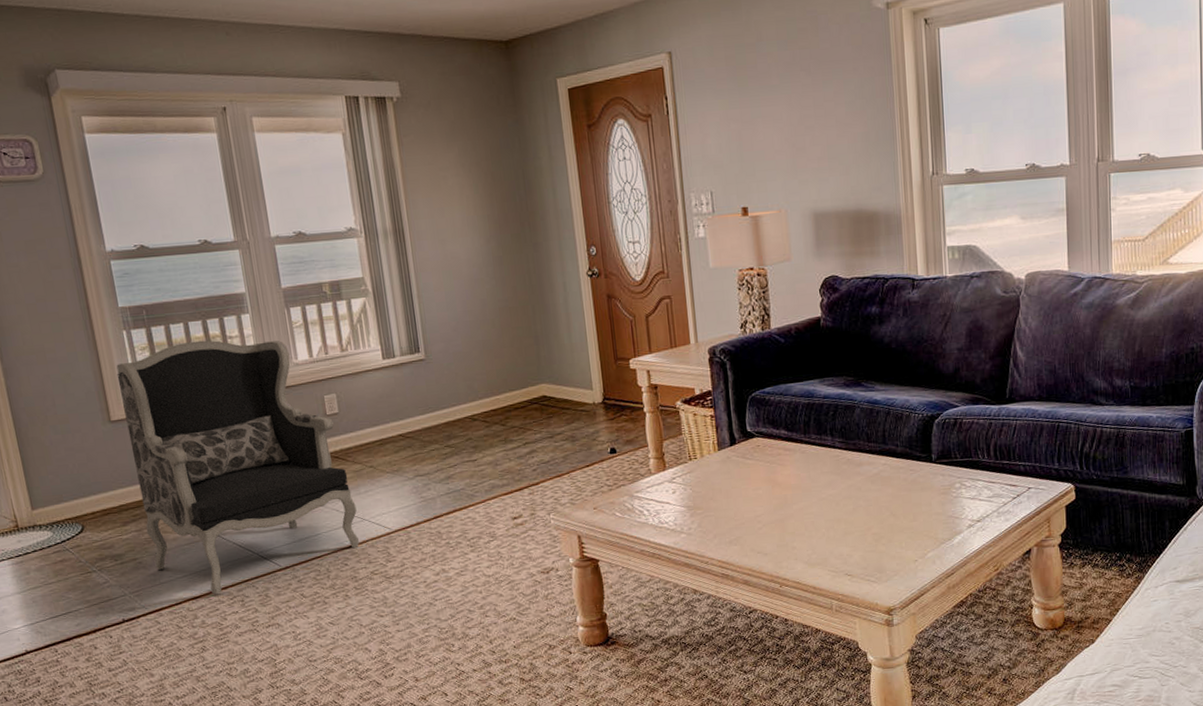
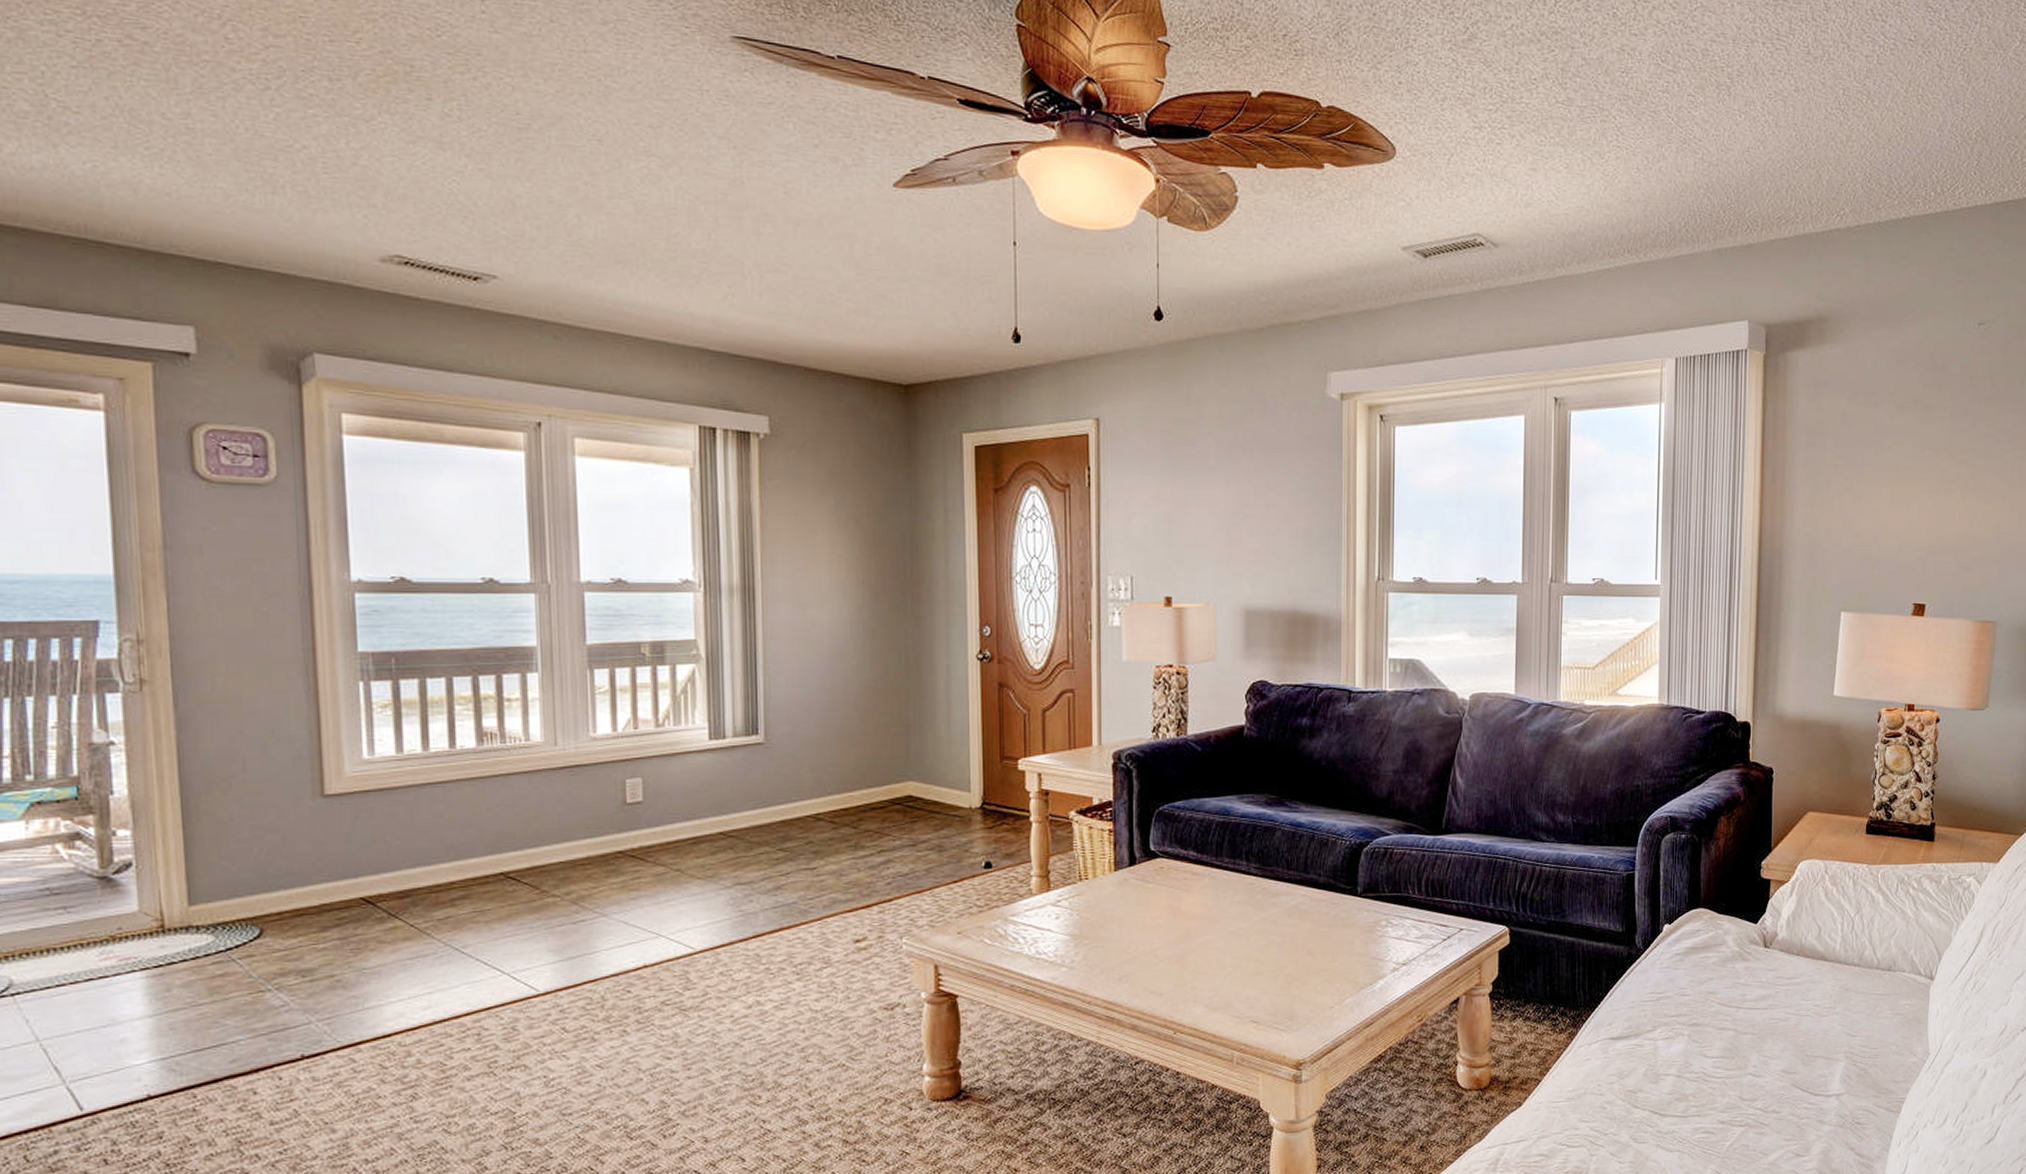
armchair: present [116,340,359,595] -> none [342,701,652,1026]

